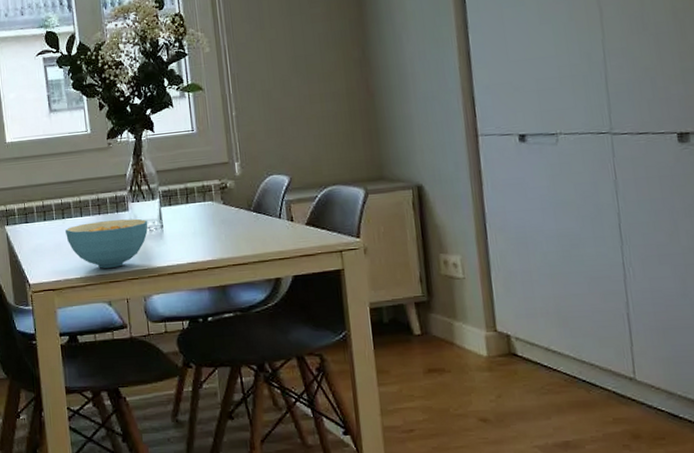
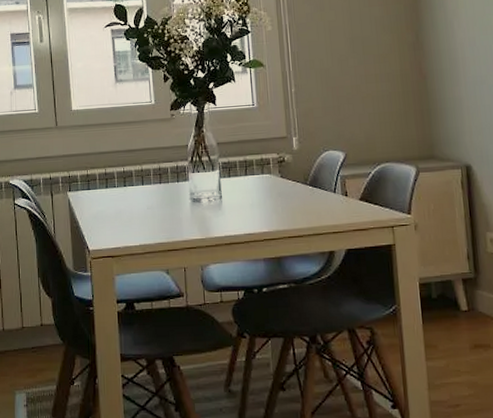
cereal bowl: present [66,218,148,268] -> none [127,188,208,237]

